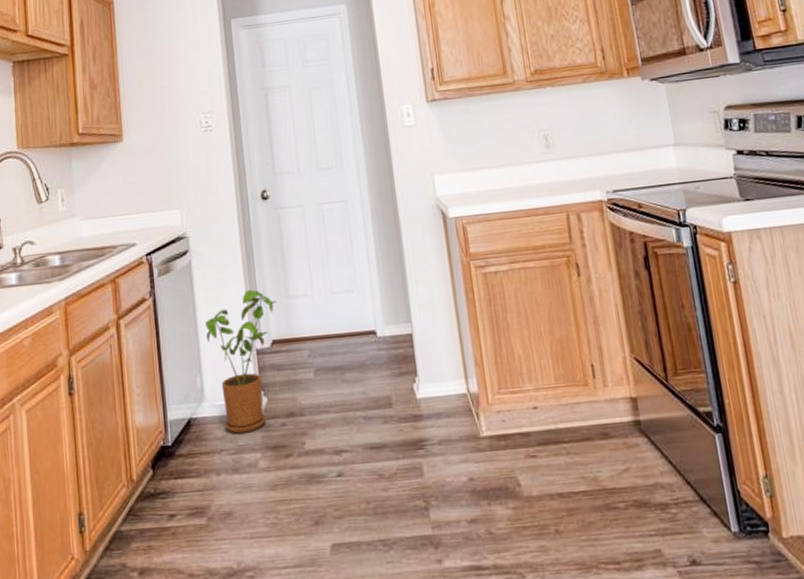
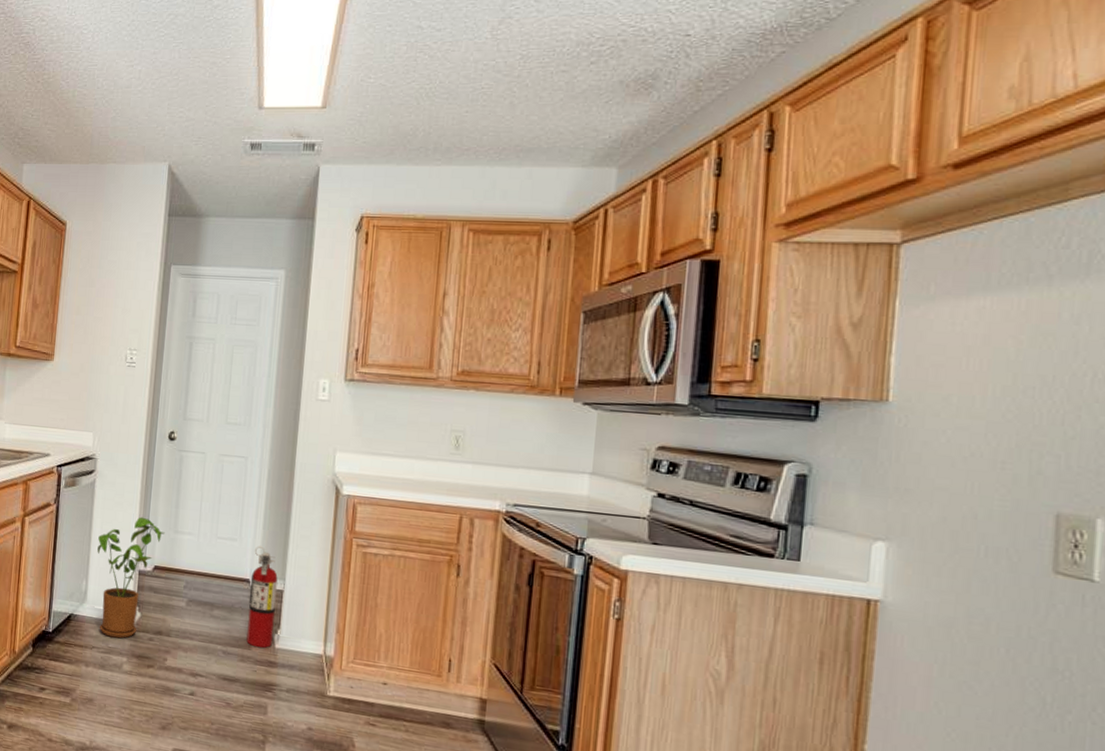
fire extinguisher: none [373,291,413,404] -> present [246,546,278,648]

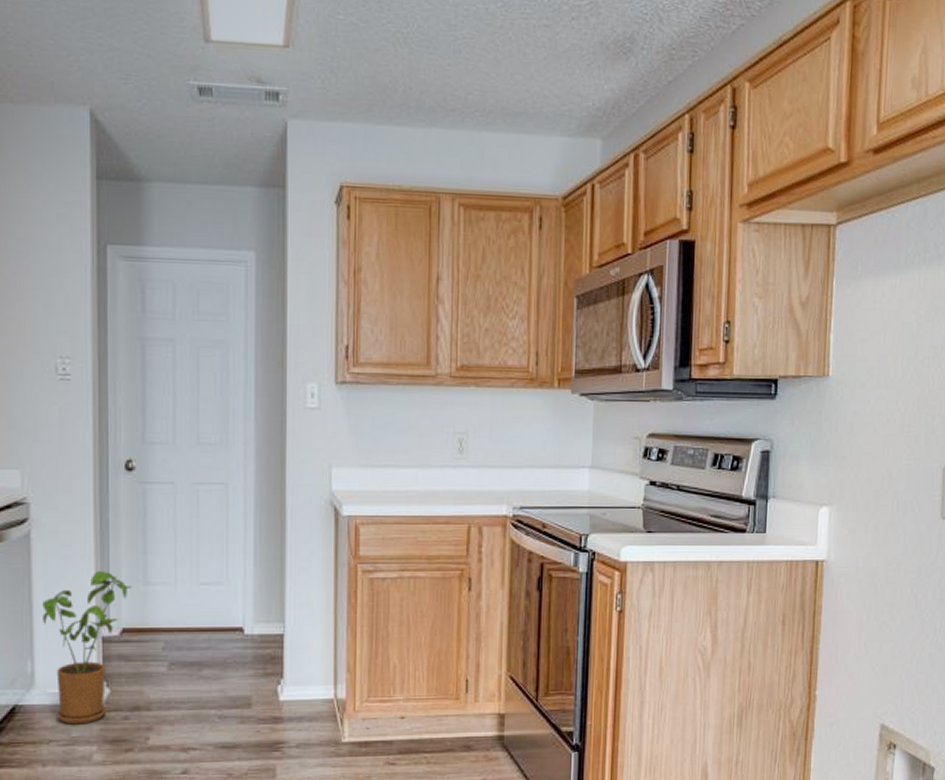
fire extinguisher: present [246,546,278,648] -> none [244,587,276,704]

